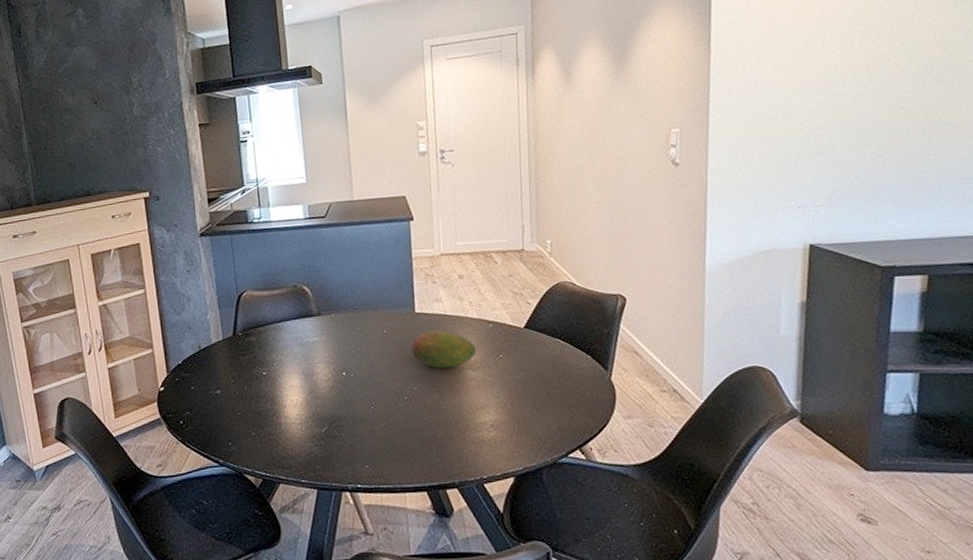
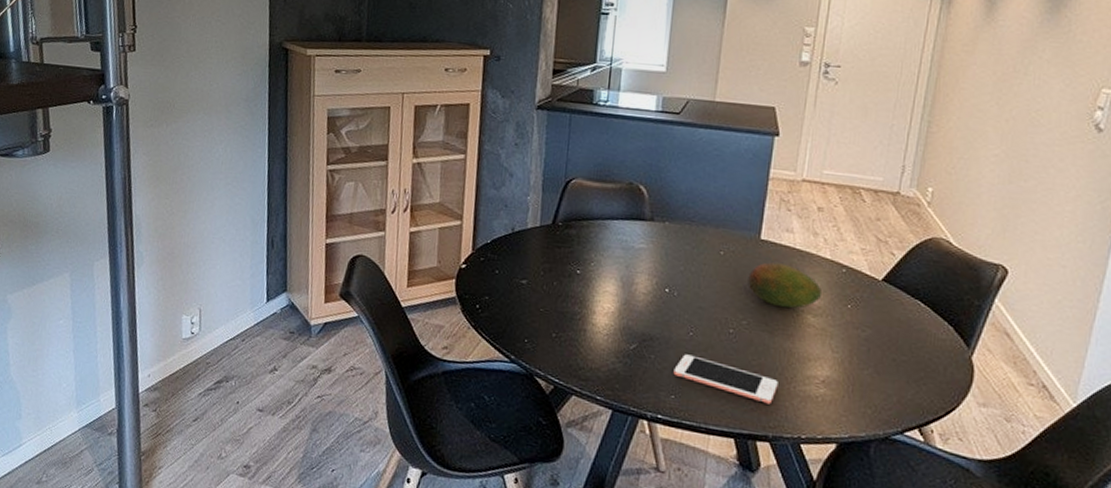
cell phone: none [363,426,455,455] -> present [673,354,778,405]

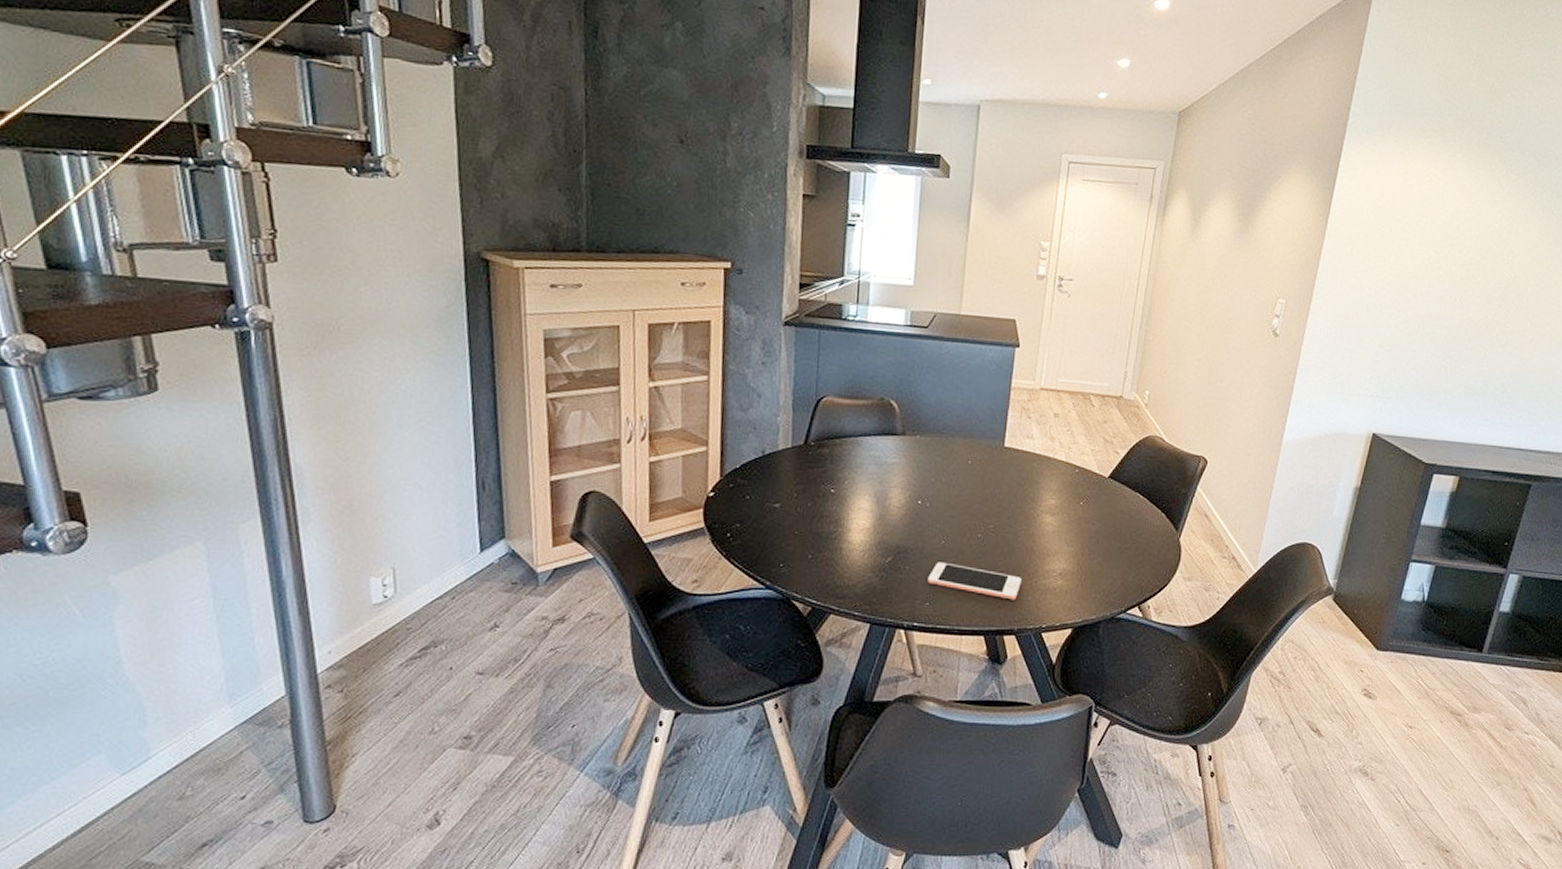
fruit: present [748,262,823,309] -> none [993,468,1059,510]

